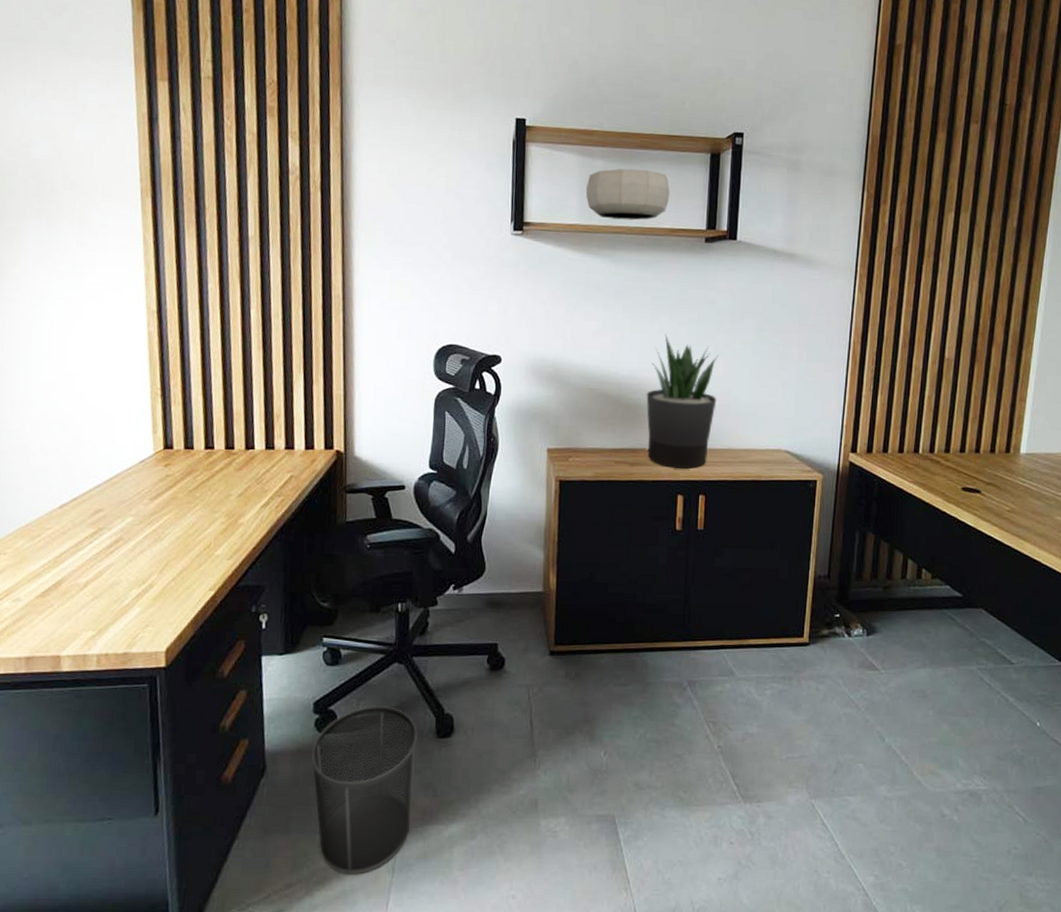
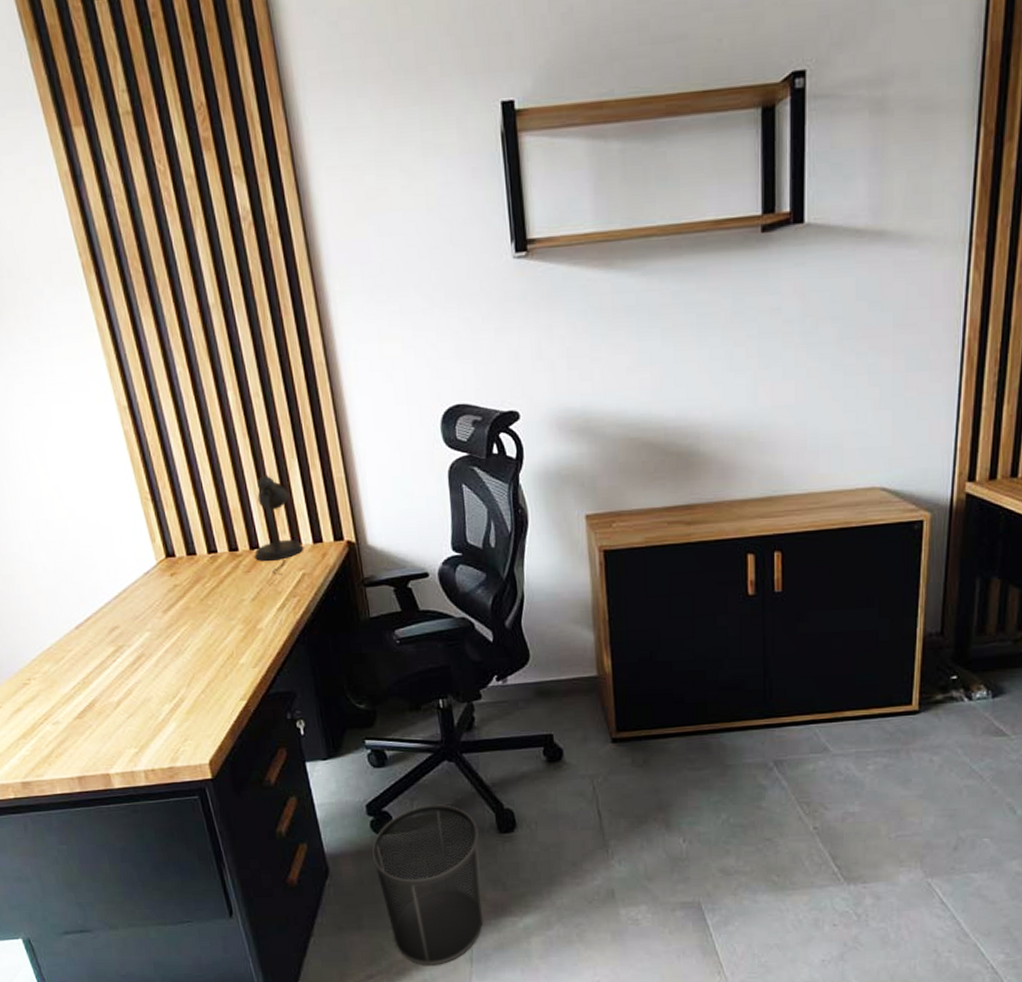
desk lamp: none [248,385,296,475] -> present [255,476,304,575]
decorative bowl: present [586,169,670,221] -> none [600,144,711,220]
planter: present [646,334,719,470] -> none [700,359,789,524]

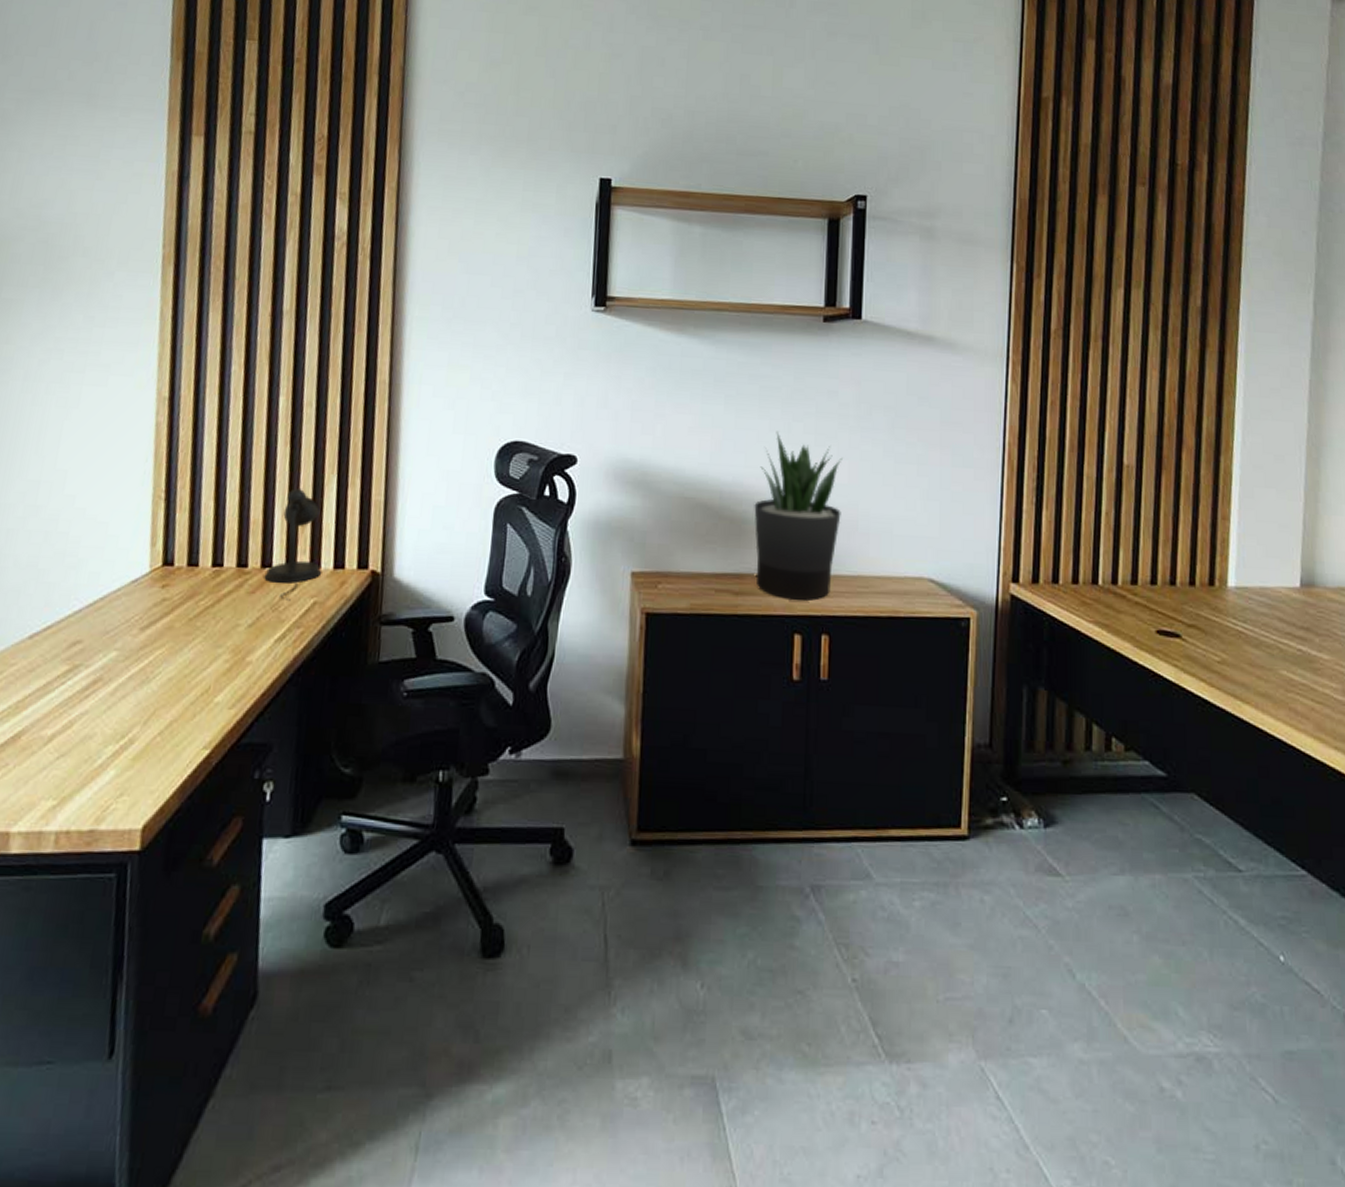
waste bin: present [371,804,483,966] -> none [316,910,457,1155]
planter: none [700,359,789,524] -> present [754,431,843,602]

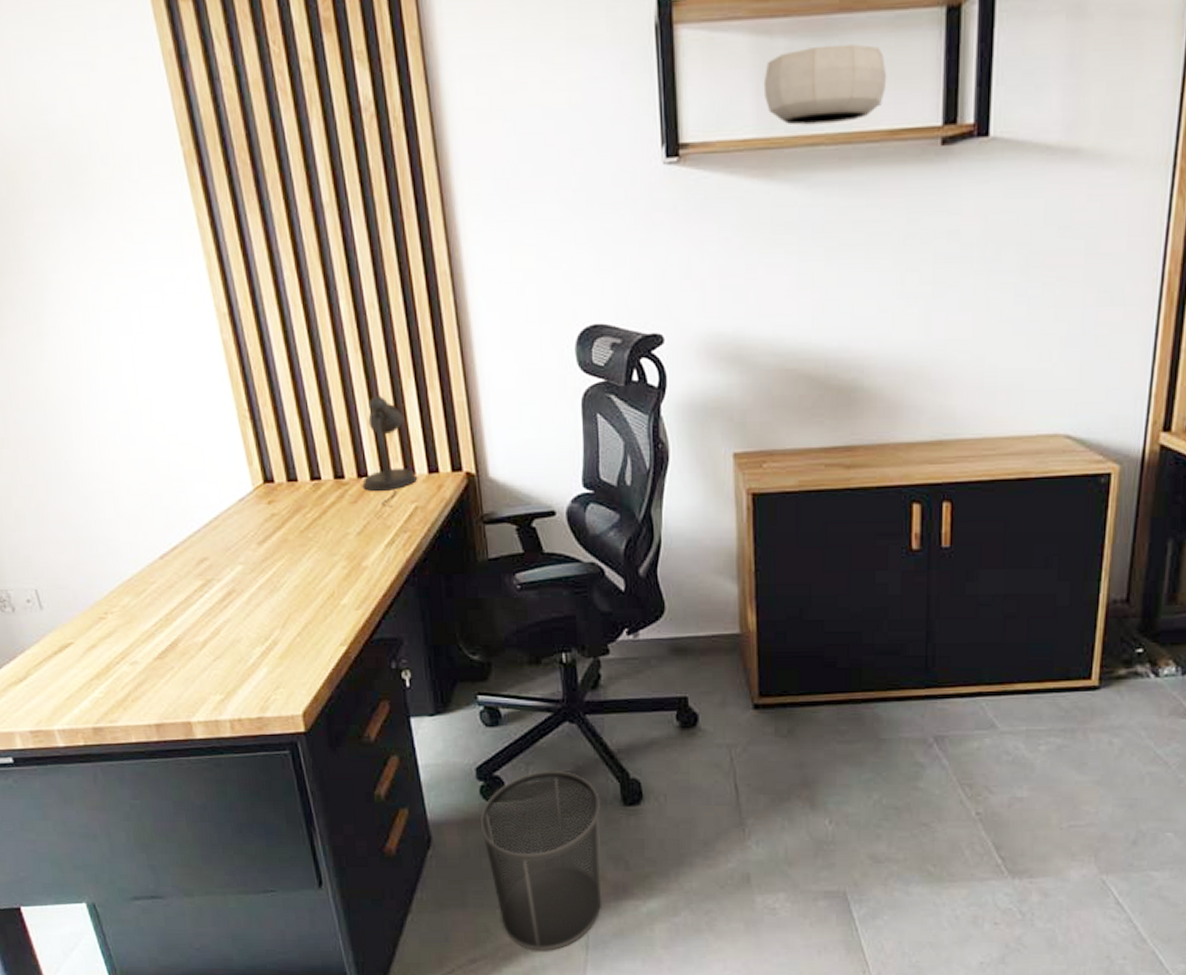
waste bin: none [316,910,457,1155] -> present [479,771,602,951]
decorative bowl: none [680,236,781,296] -> present [763,44,887,126]
planter: present [754,431,843,602] -> none [864,285,966,470]

